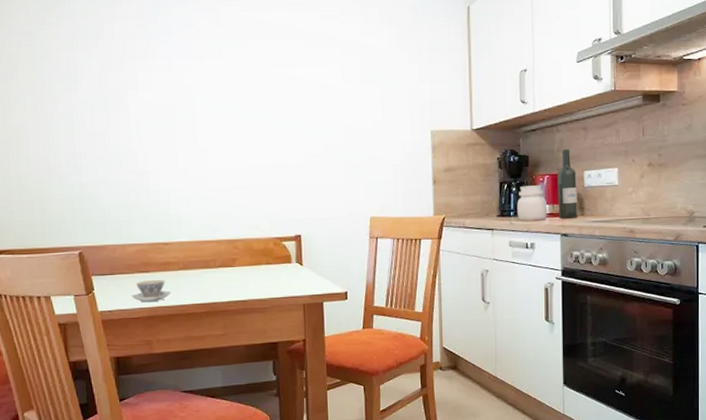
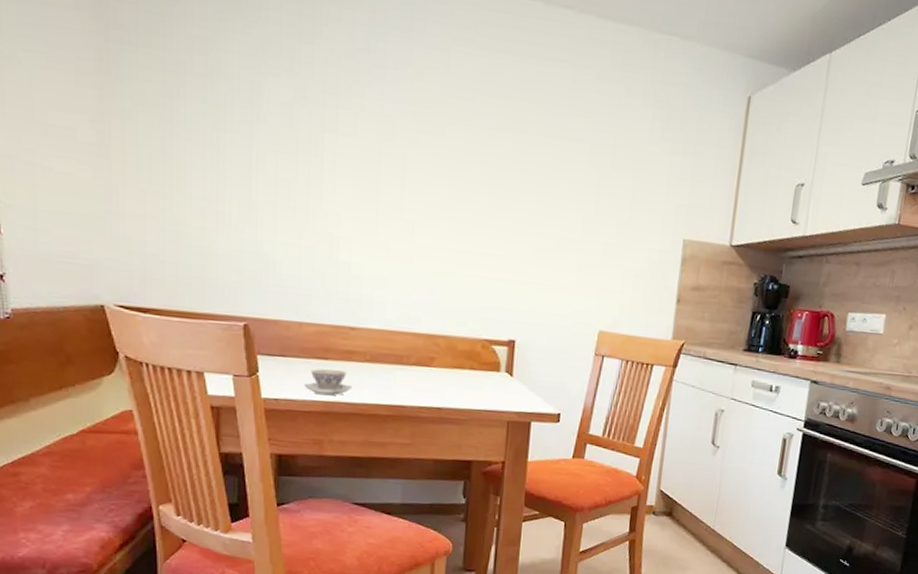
jar: present [517,185,547,222] -> none [766,319,801,362]
wine bottle: present [557,149,579,219] -> none [811,283,840,365]

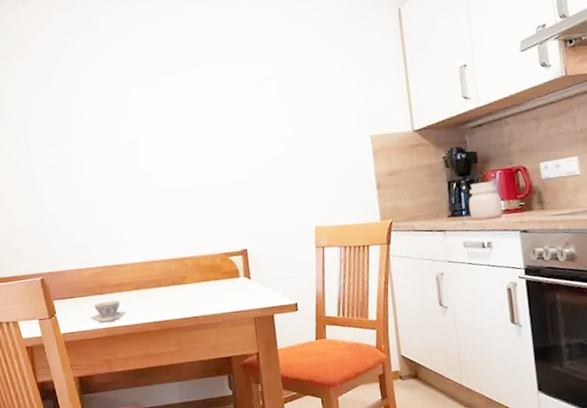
jar: none [766,319,801,362] -> present [468,181,503,220]

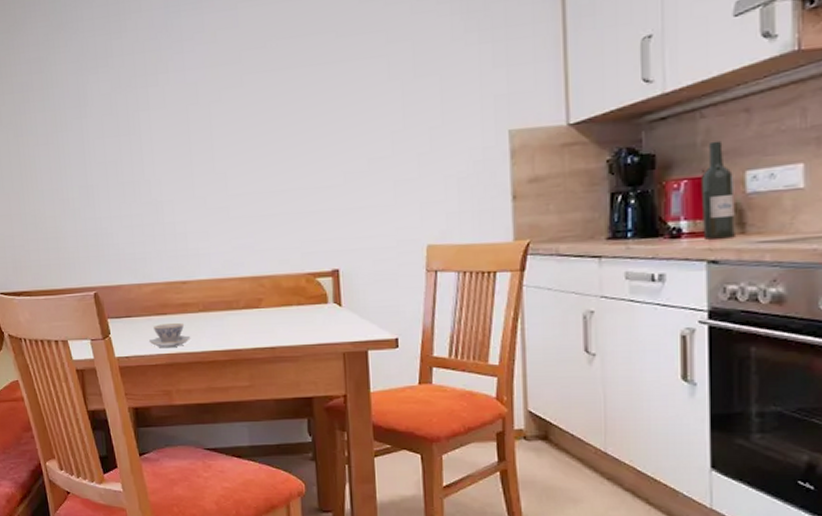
jar: present [468,181,503,220] -> none [637,194,684,245]
wine bottle: none [509,141,539,215] -> present [700,140,737,240]

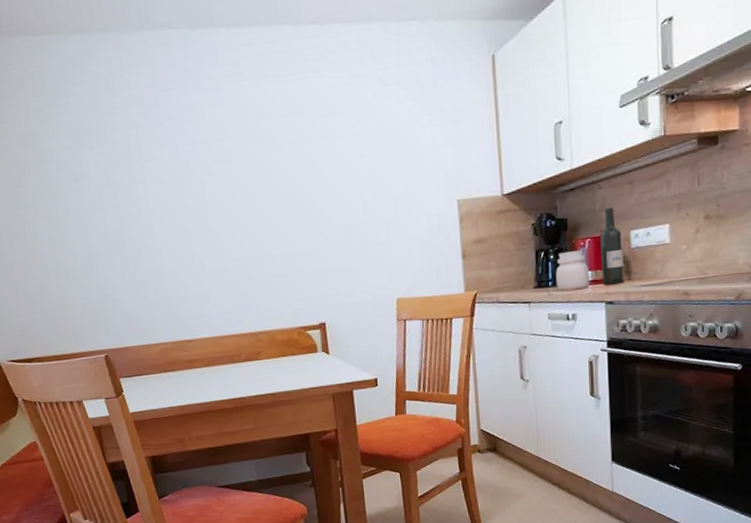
teacup: present [148,323,191,348] -> none [160,378,199,401]
jar: none [637,194,684,245] -> present [555,250,589,292]

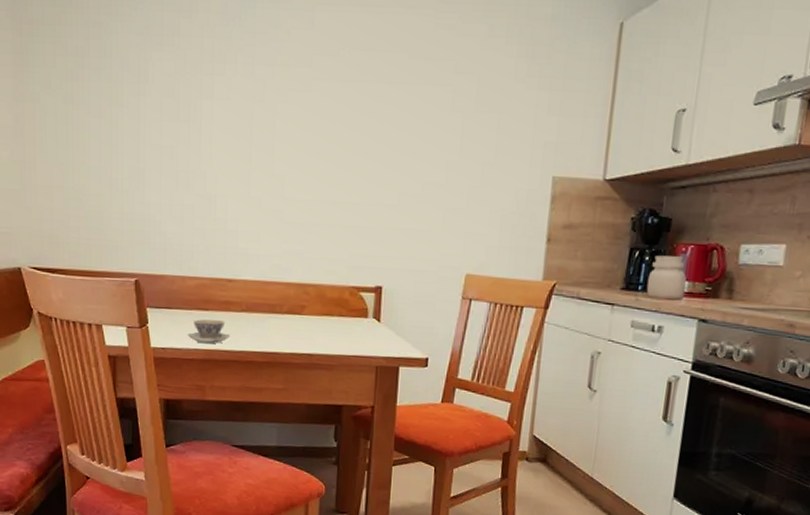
teacup: none [160,378,199,401] -> present [187,319,231,344]
wine bottle: present [599,207,625,286] -> none [698,214,731,302]

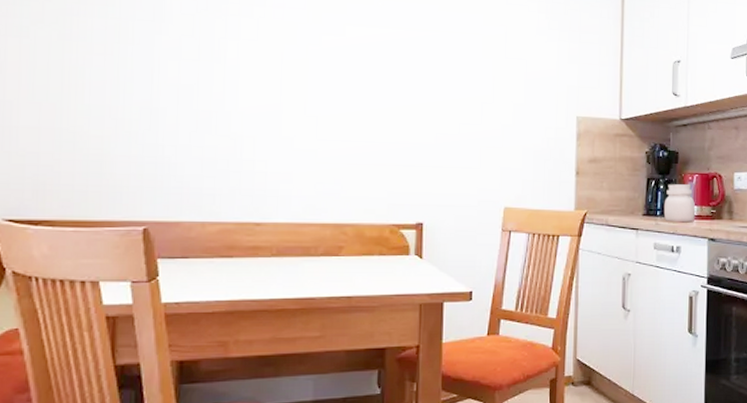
teacup: present [187,319,231,344] -> none [206,268,259,294]

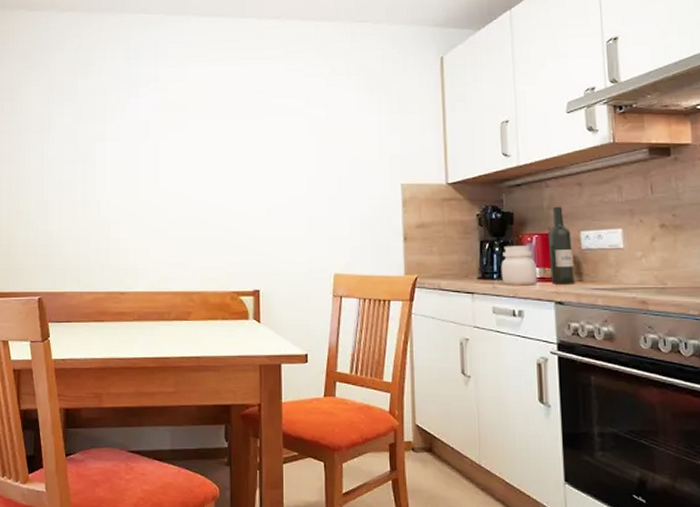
wine bottle: none [706,147,727,222] -> present [547,206,576,284]

